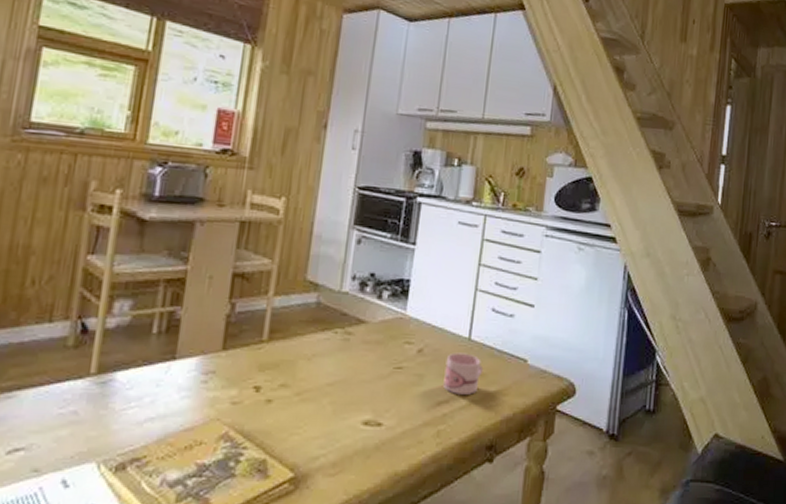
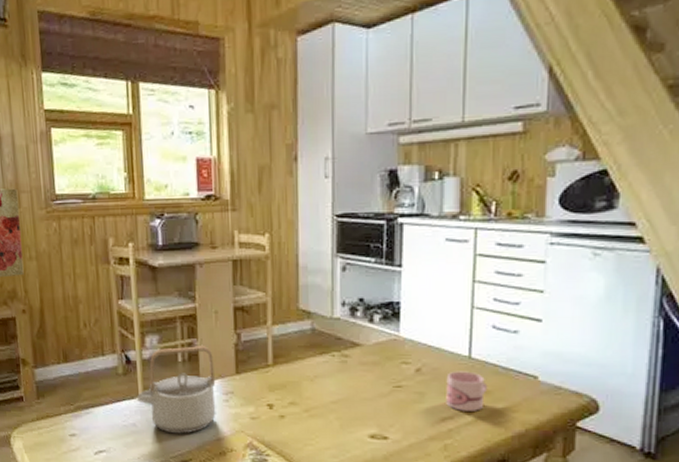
teapot: none [85,315,198,424] -> present [136,346,216,434]

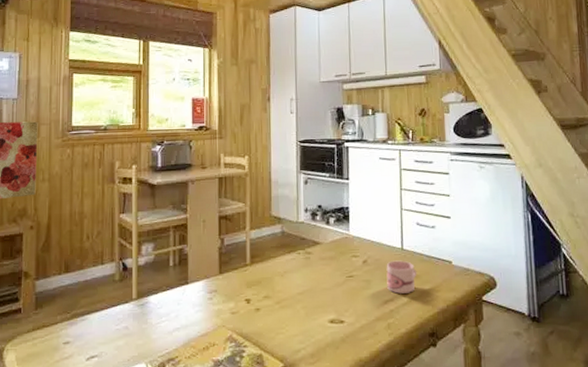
teapot: present [136,346,216,434] -> none [130,251,202,333]

